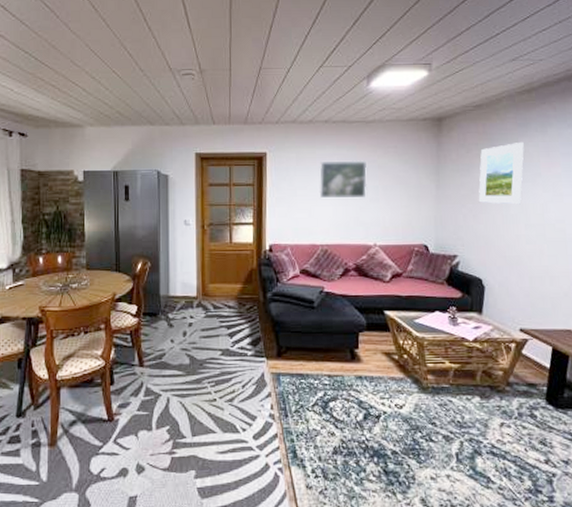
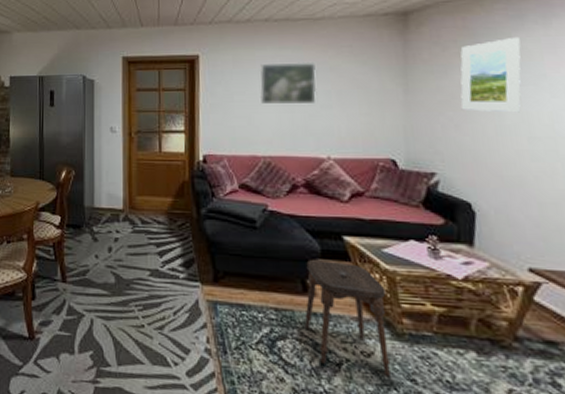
stool: none [352,331,418,423] -> present [305,259,391,377]

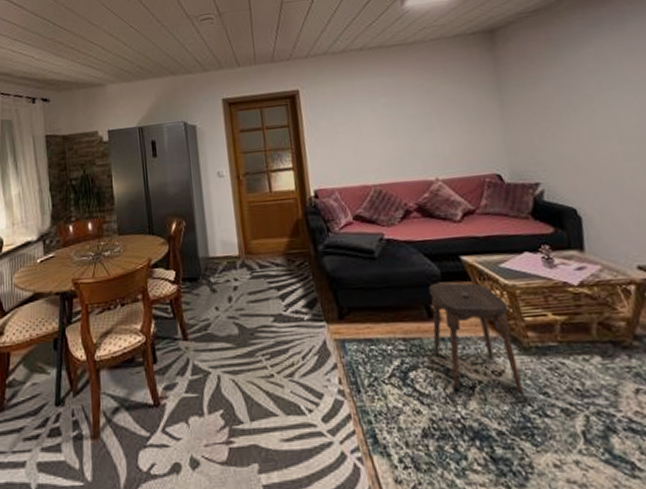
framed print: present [260,61,317,105] -> none [360,86,419,133]
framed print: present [460,36,521,113] -> none [546,44,610,120]

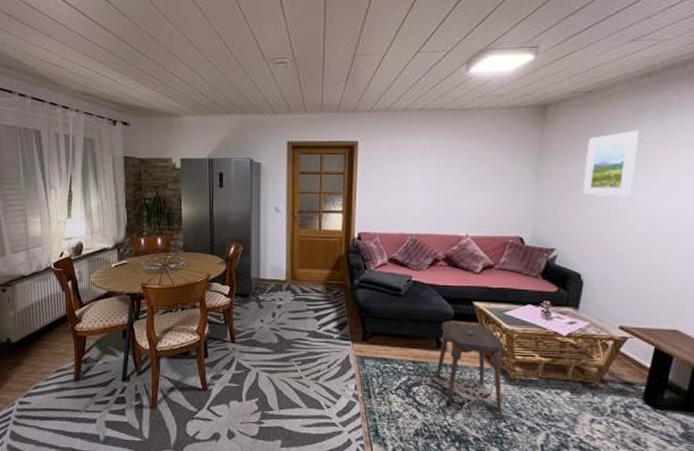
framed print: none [546,44,610,120] -> present [582,130,639,198]

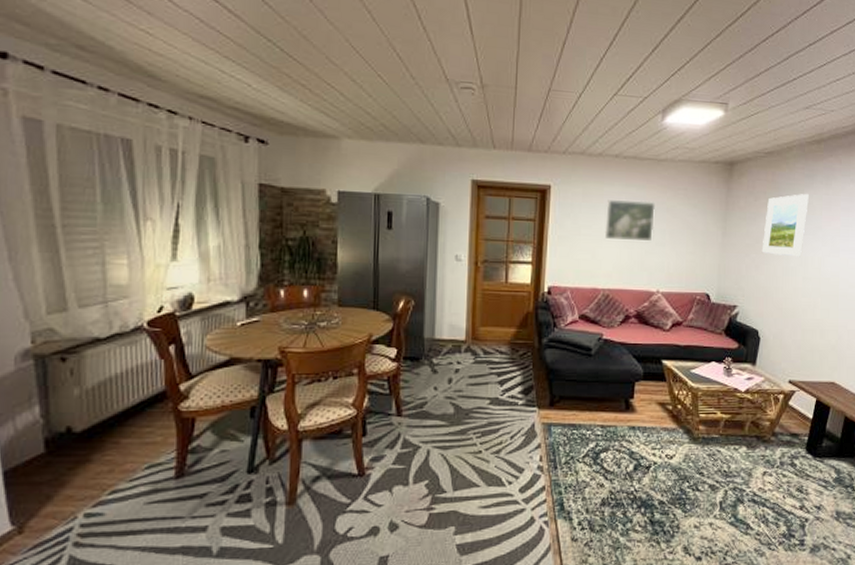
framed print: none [412,149,462,188] -> present [605,200,655,242]
stool: present [437,321,504,413] -> none [625,381,690,473]

